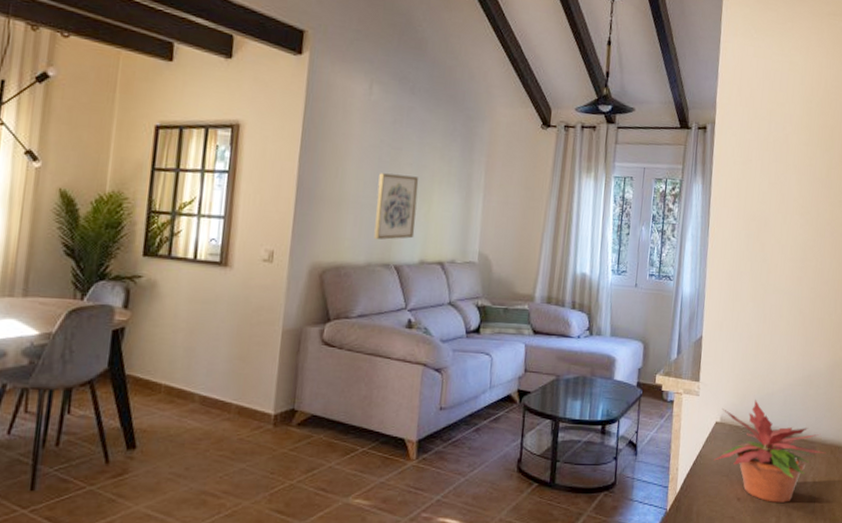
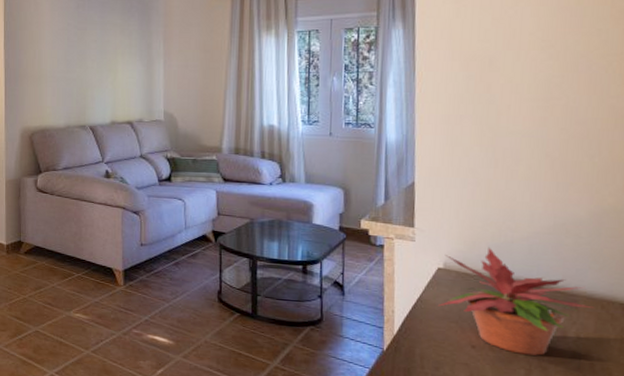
wall art: present [374,173,419,240] -> none [69,51,104,107]

